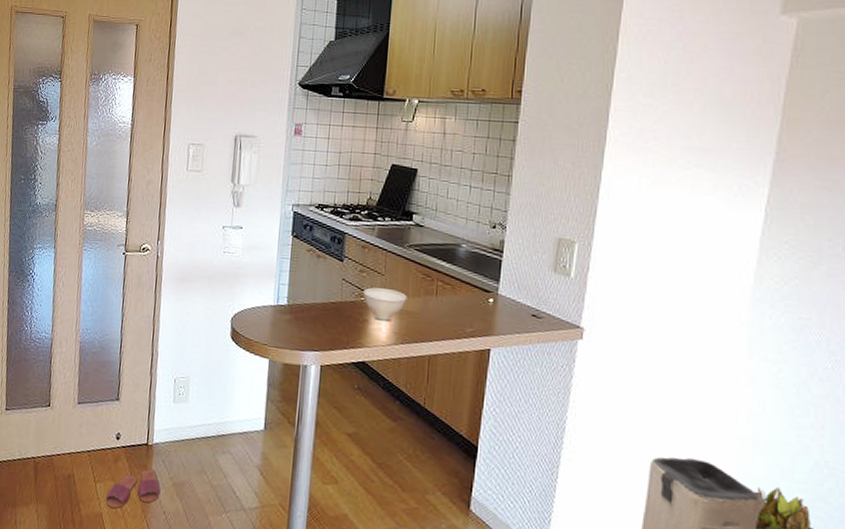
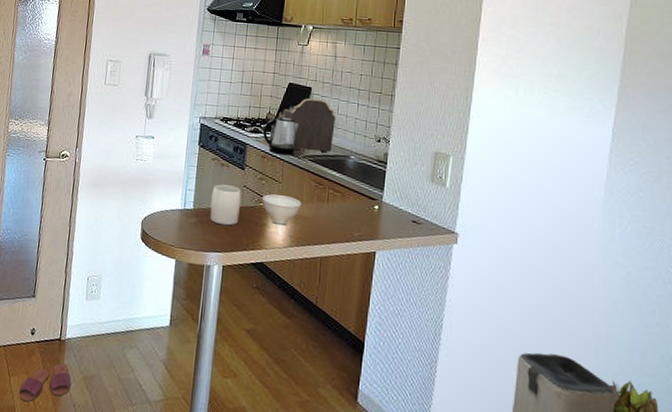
mug: none [305,277,341,323] -> present [209,184,242,226]
kettle: none [362,202,405,246] -> present [262,117,300,156]
spice rack: none [379,181,445,242] -> present [277,98,336,154]

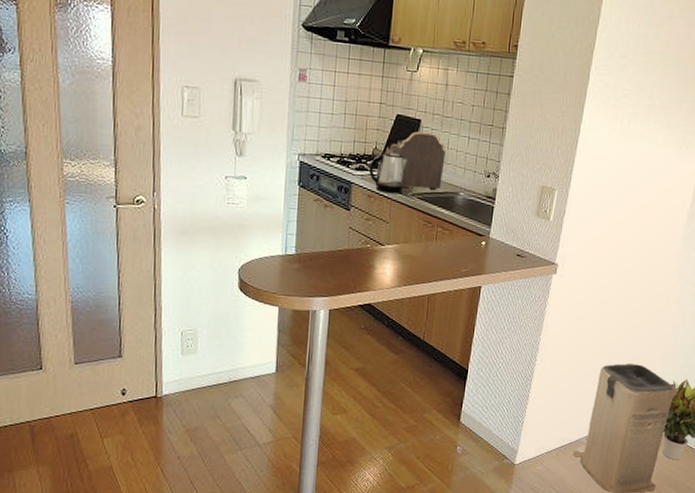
slippers: present [19,363,71,402] -> none [115,419,173,460]
mug: present [209,184,242,226] -> none [313,227,348,270]
bowl: present [262,194,302,225] -> none [369,235,410,266]

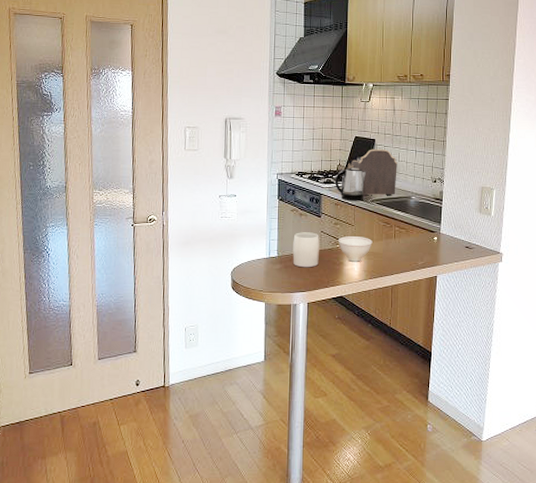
mug: none [313,227,348,270] -> present [292,232,320,268]
bowl: none [369,235,410,266] -> present [339,236,373,262]

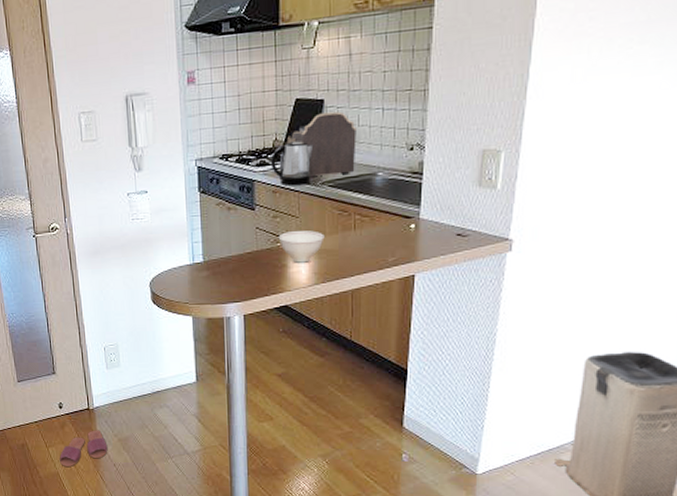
slippers: none [130,407,179,445] -> present [60,430,108,468]
mug: present [292,232,320,268] -> none [221,229,256,274]

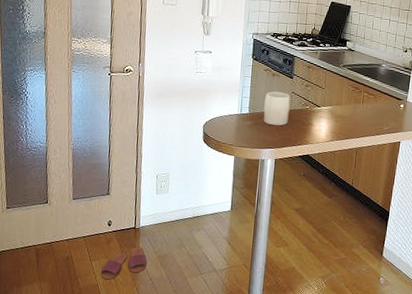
mug: none [221,229,256,274] -> present [263,91,291,126]
kettle: present [270,141,314,187] -> none [308,32,341,66]
bowl: present [279,230,325,263] -> none [308,98,341,124]
spice rack: present [286,111,357,176] -> none [321,15,371,63]

